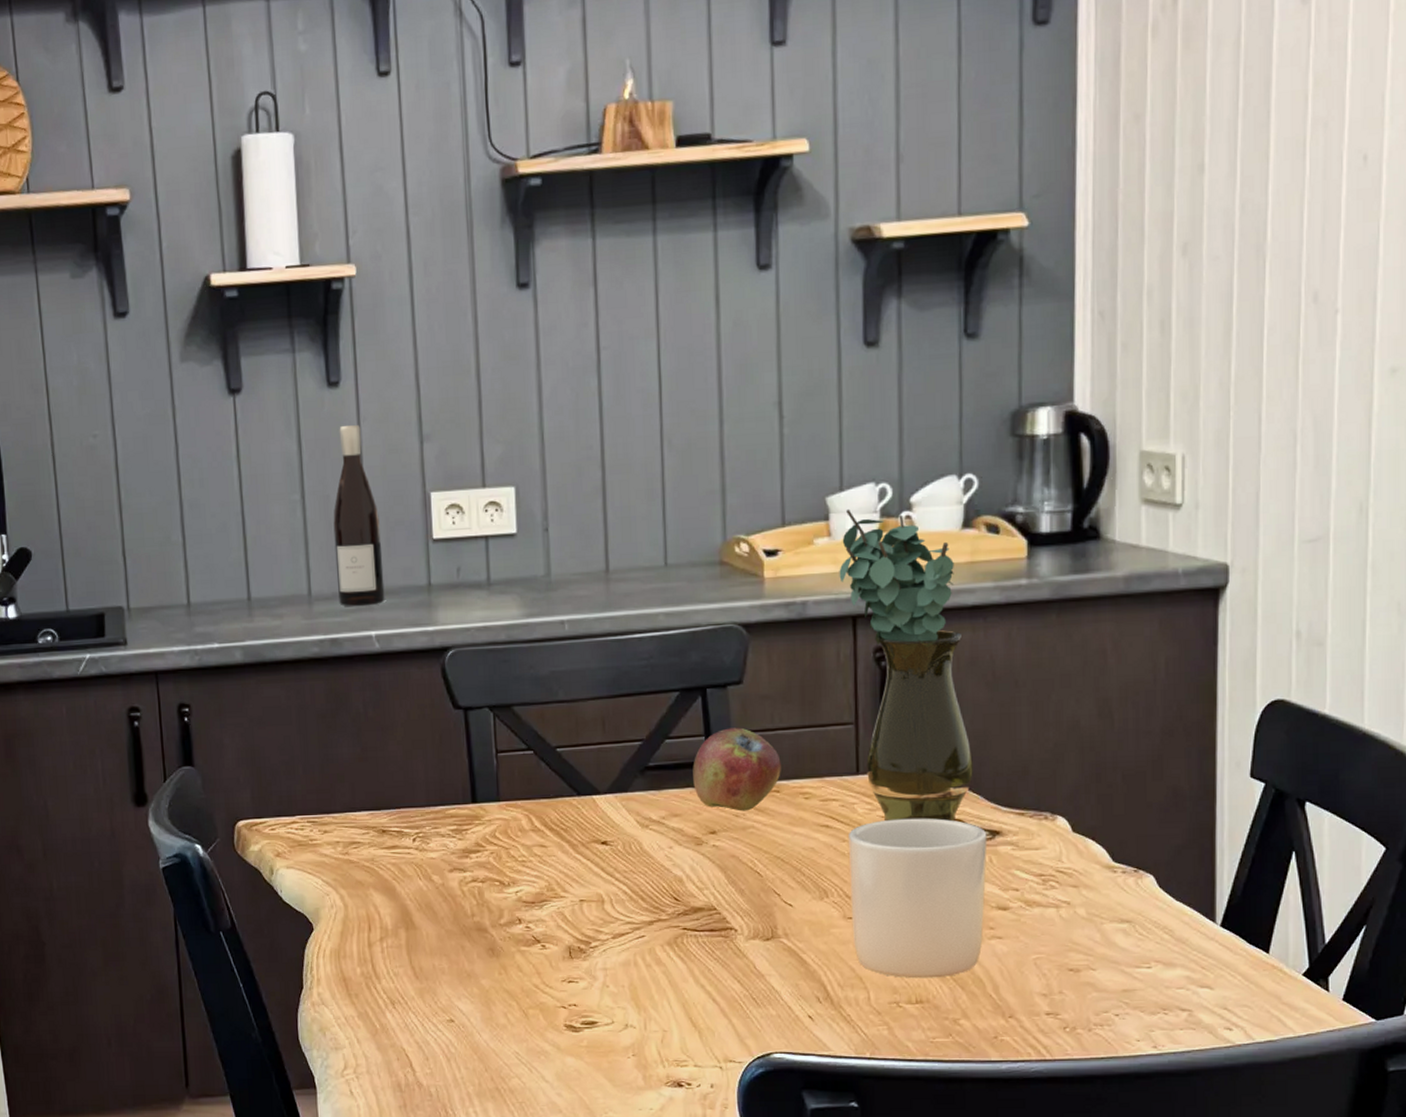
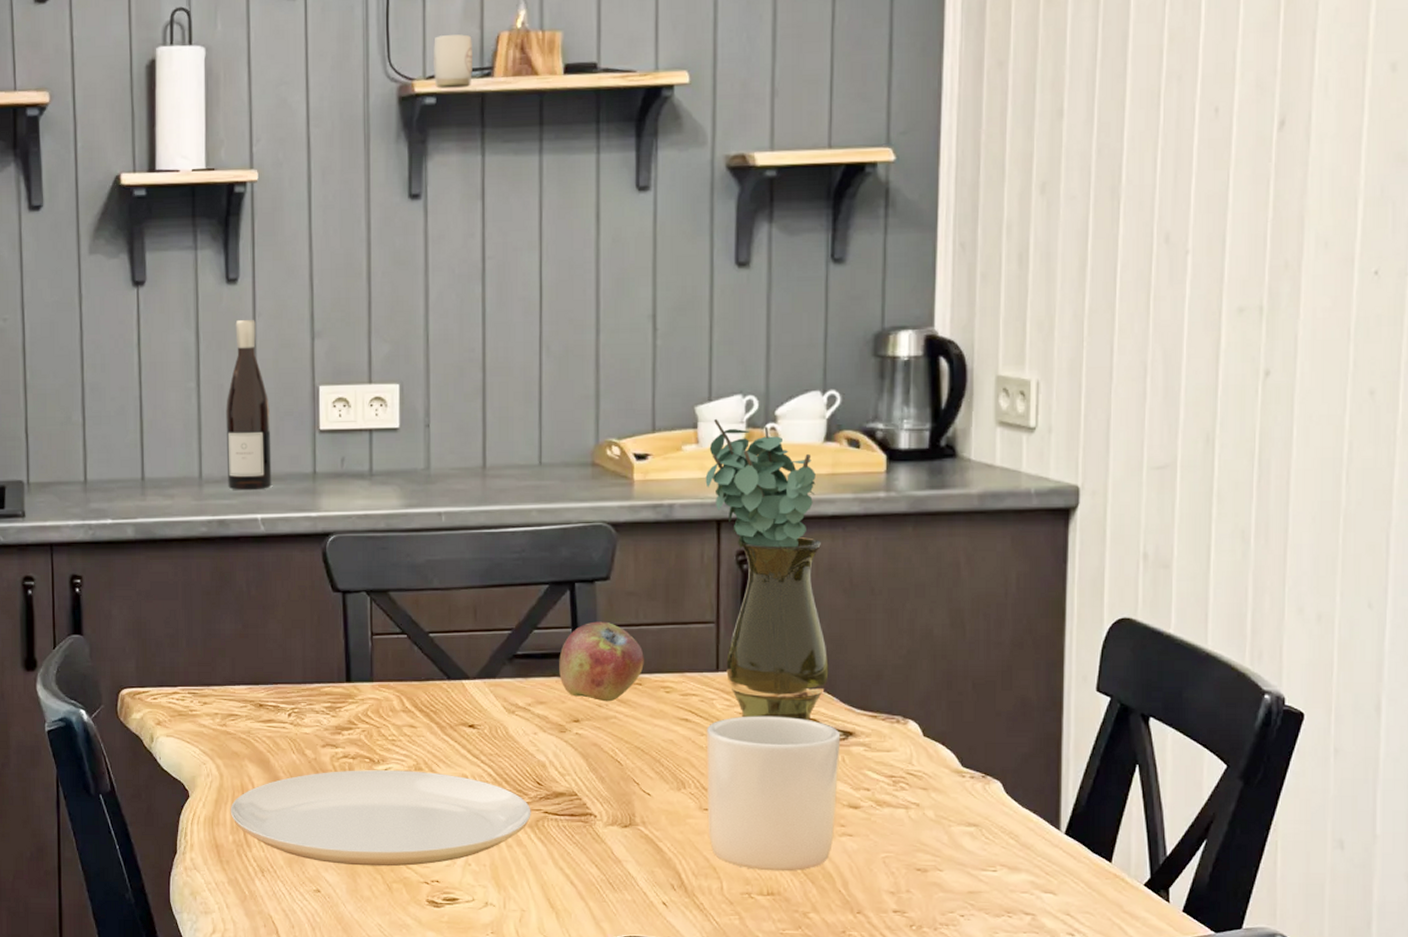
plate: none [356,892,670,993] -> present [230,770,531,867]
mug: none [536,108,580,169] -> present [432,34,474,89]

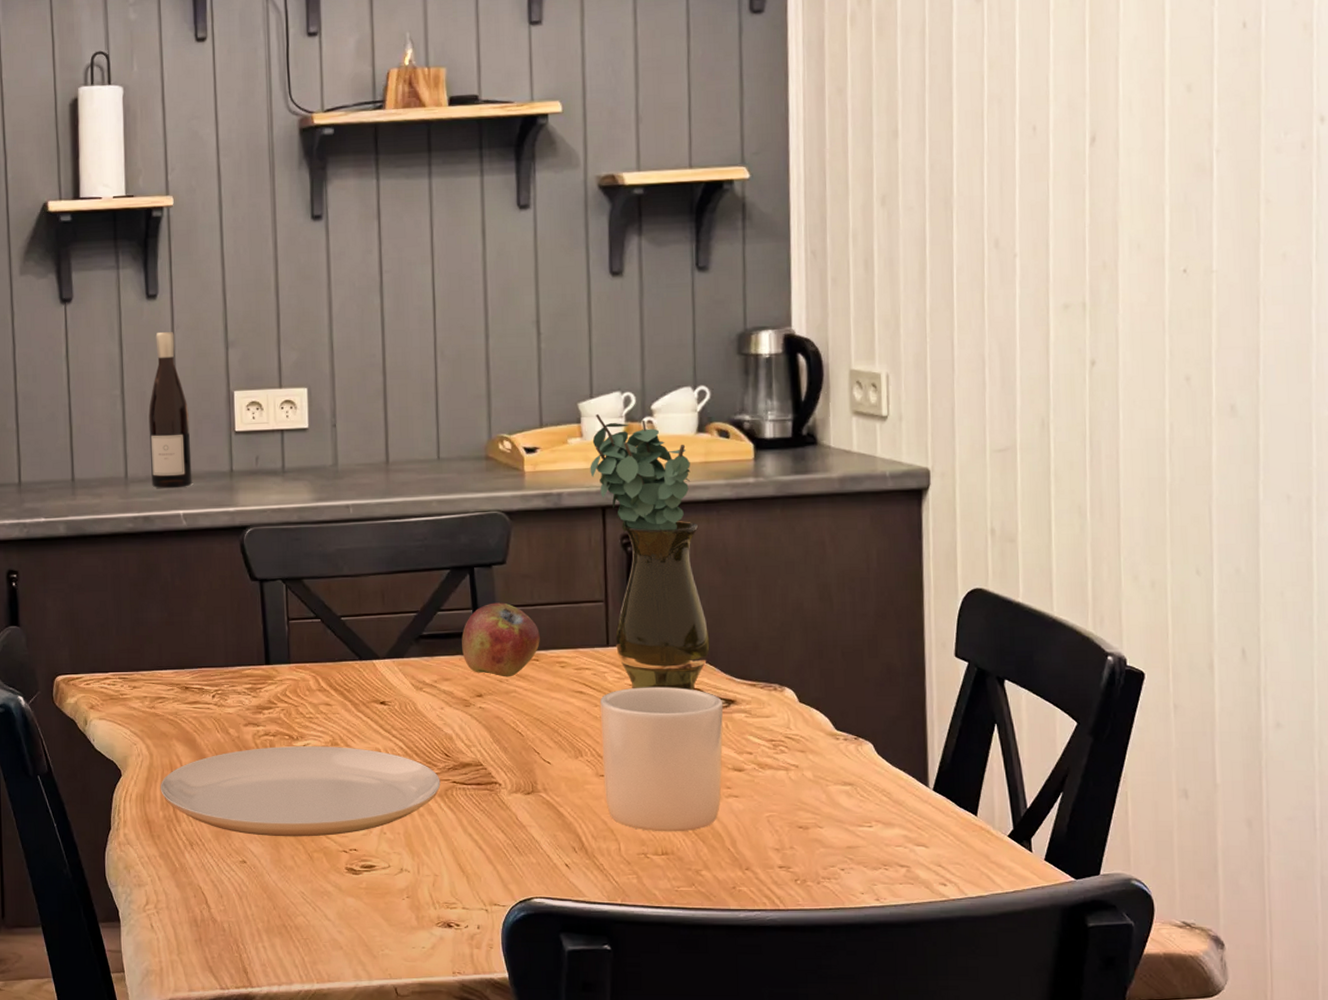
mug: present [432,34,474,89] -> none [329,71,367,121]

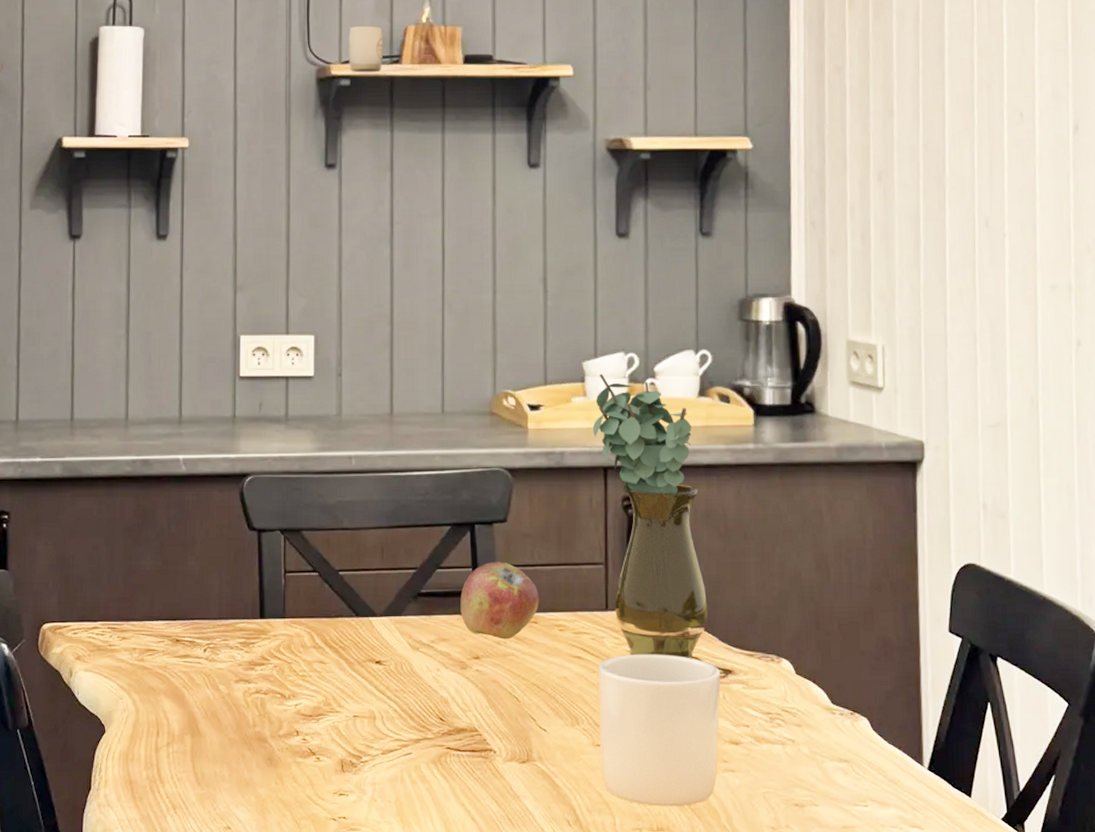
bottle: present [148,331,192,489] -> none [152,272,194,432]
plate: present [160,746,441,837] -> none [145,705,434,803]
mug: none [329,71,367,121] -> present [348,26,384,73]

